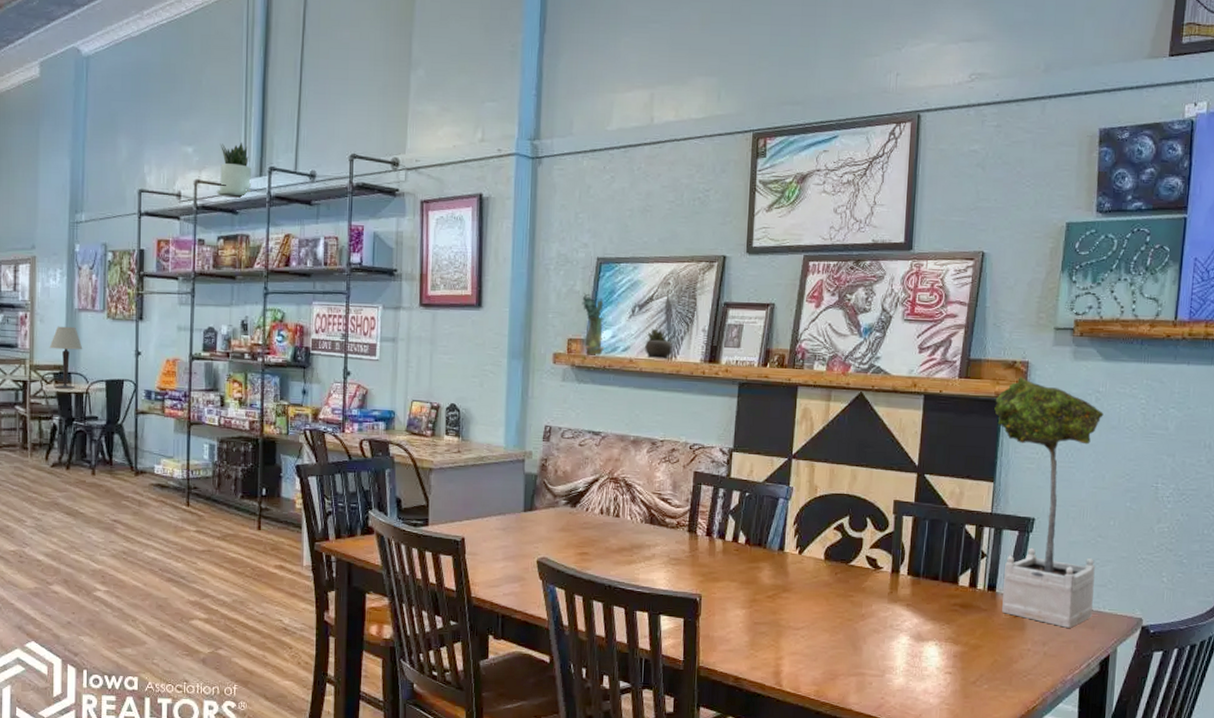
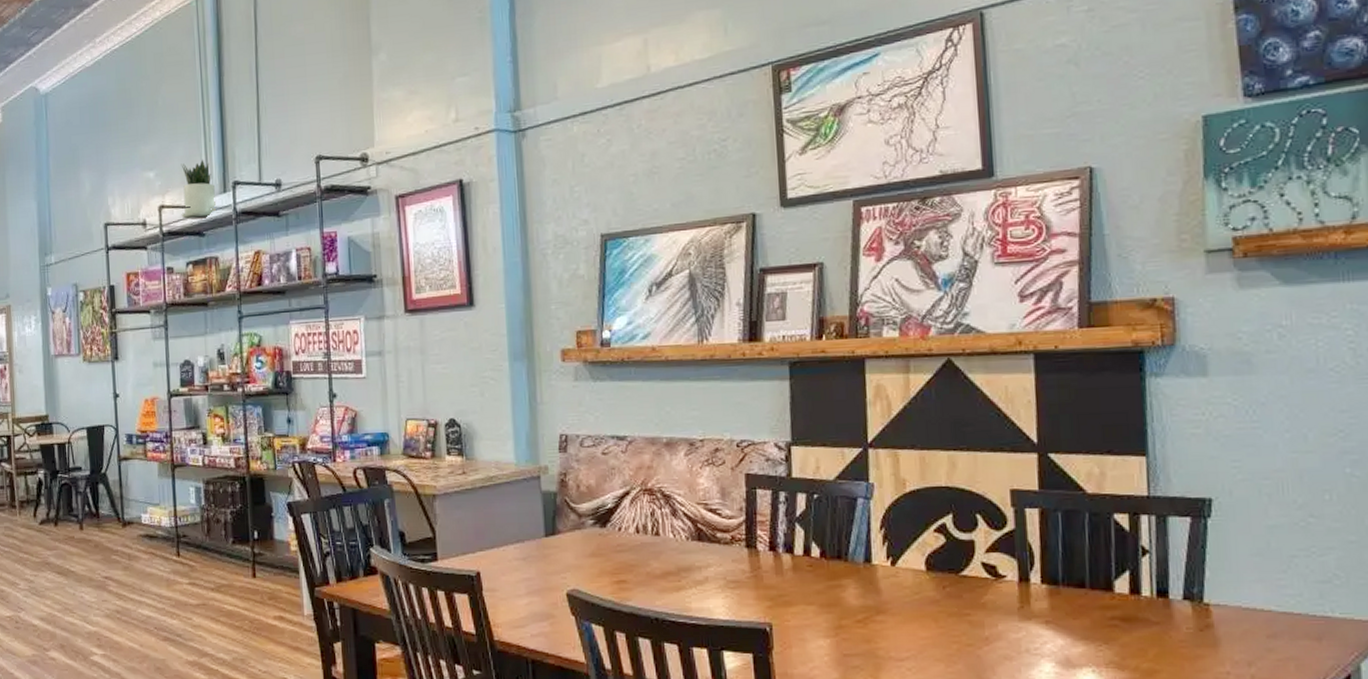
table lamp: present [49,326,83,389] -> none [29,374,62,441]
vase: present [582,293,606,356] -> none [588,277,622,348]
succulent plant: present [645,327,672,360] -> none [669,306,703,345]
potted tree: present [994,376,1104,628] -> none [1133,317,1317,641]

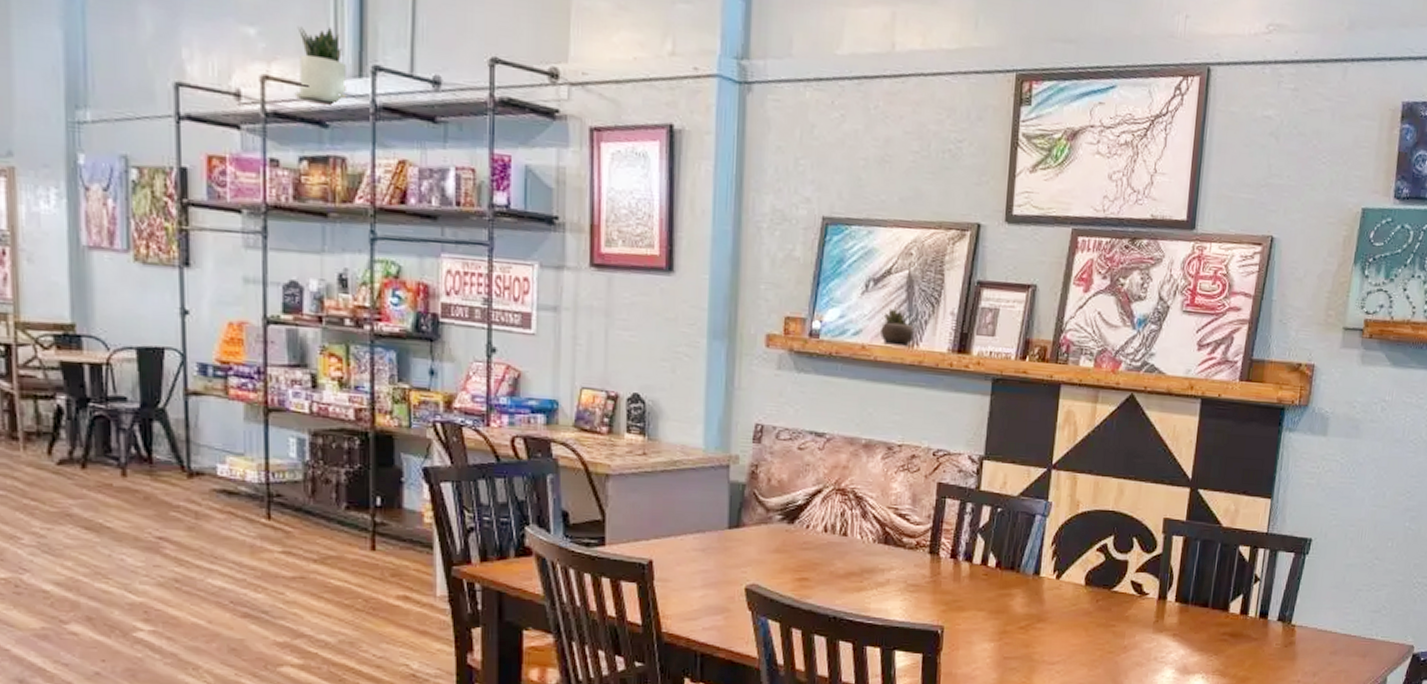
succulent plant: none [669,306,703,345] -> present [880,307,914,348]

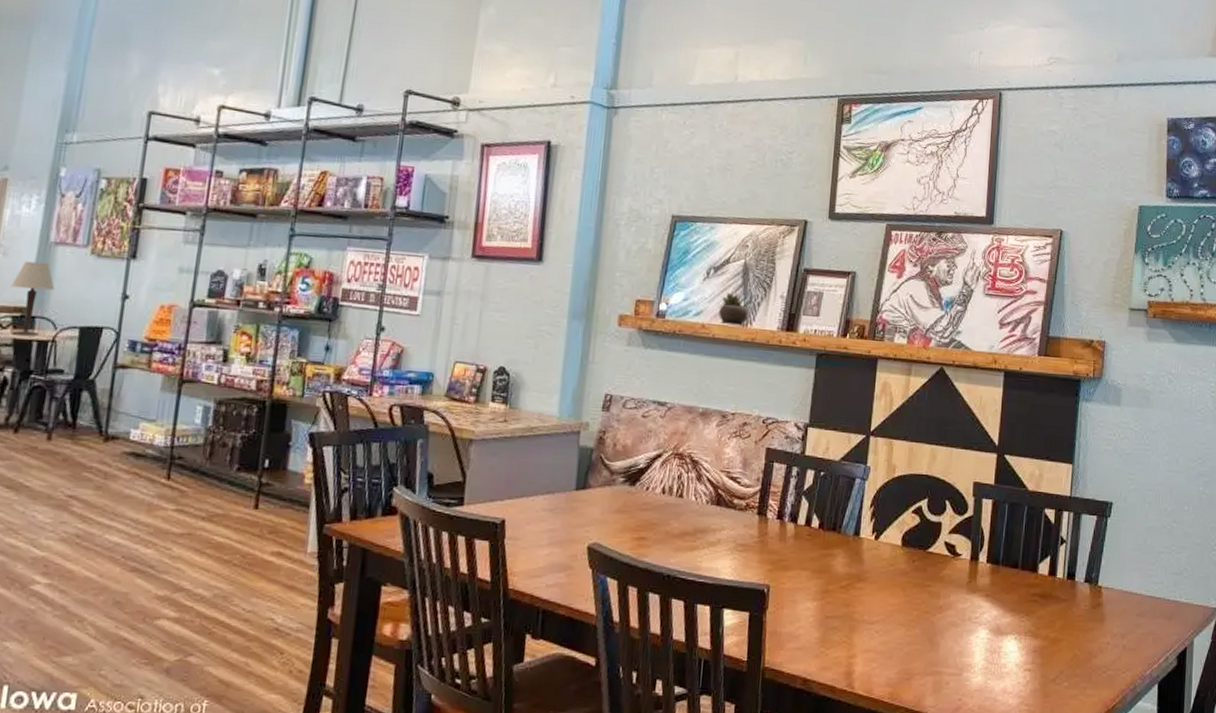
table lamp: none [44,269,98,358] -> present [10,261,55,336]
planter: present [294,26,348,106] -> none [243,67,289,129]

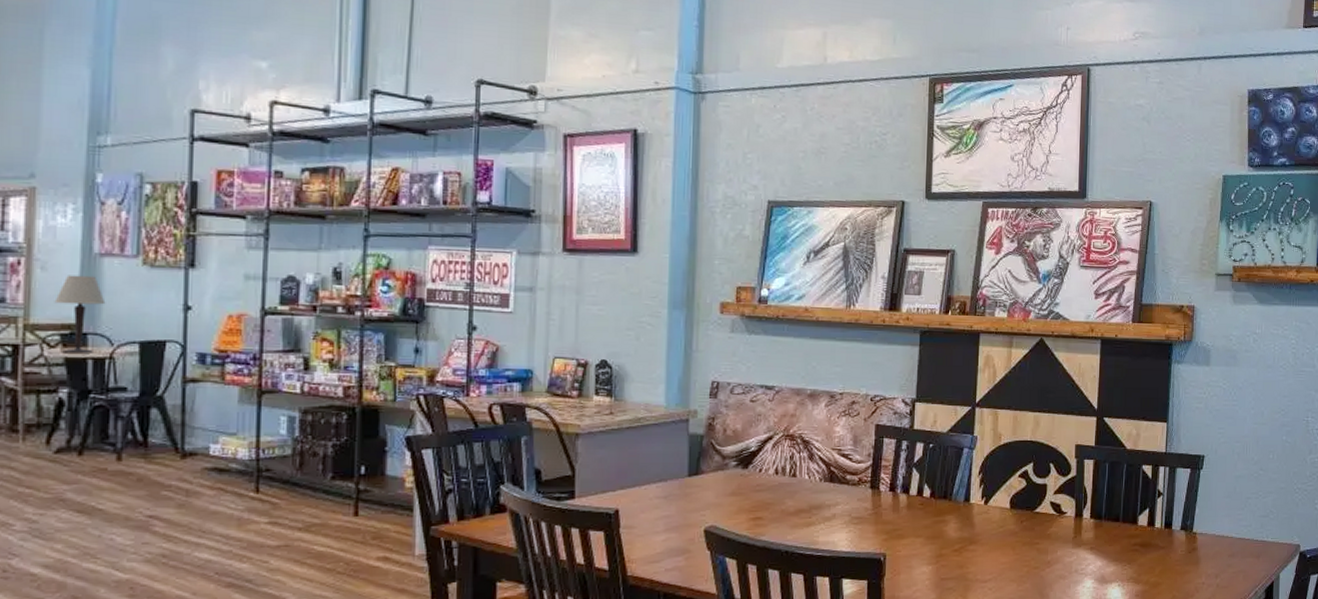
succulent plant: present [718,291,748,327] -> none [821,274,851,308]

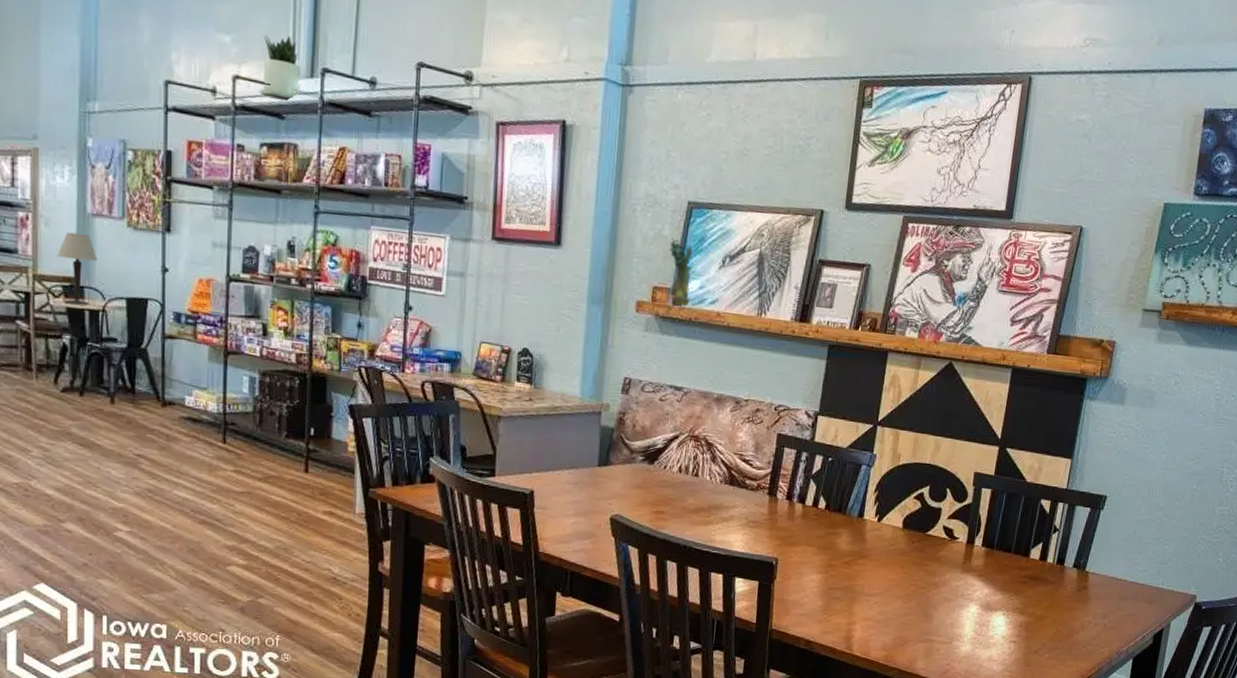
planter: none [300,58,349,125] -> present [259,35,302,102]
vase: none [751,238,779,305] -> present [669,239,693,307]

